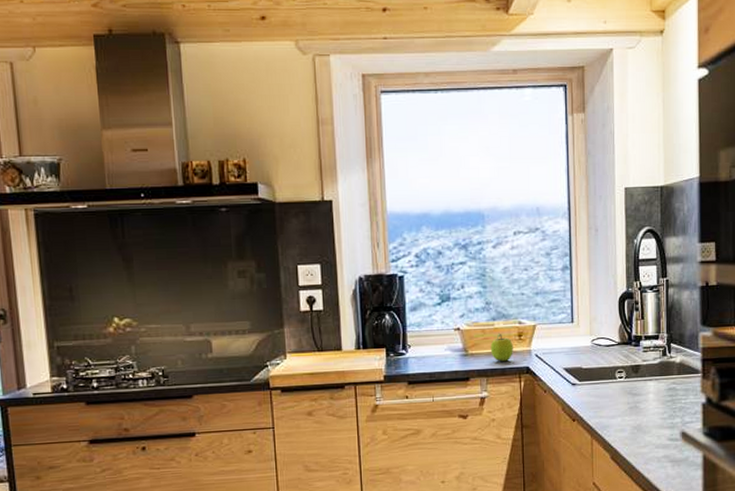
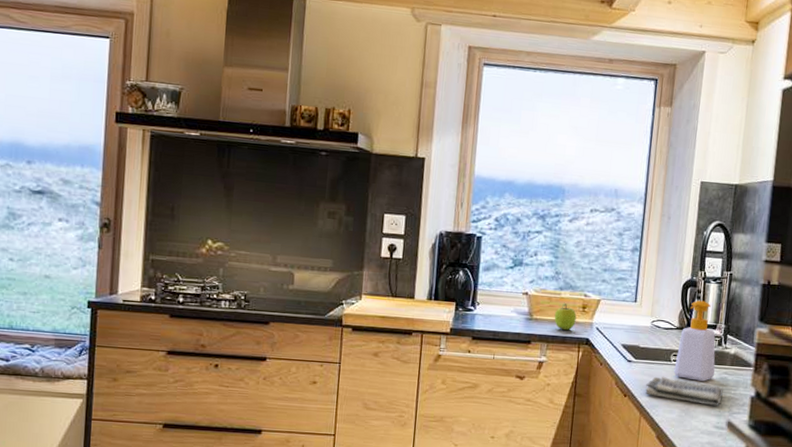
dish towel: none [594,395,673,419] -> present [645,376,723,406]
soap bottle: none [620,311,663,395] -> present [674,300,716,381]

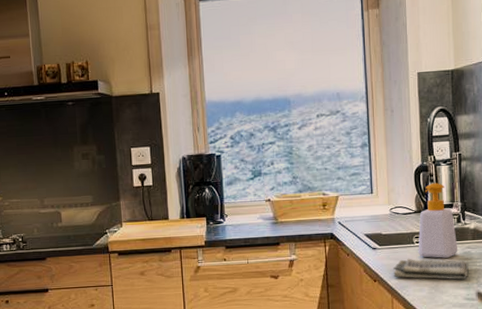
fruit: present [554,302,577,331] -> none [297,203,319,229]

